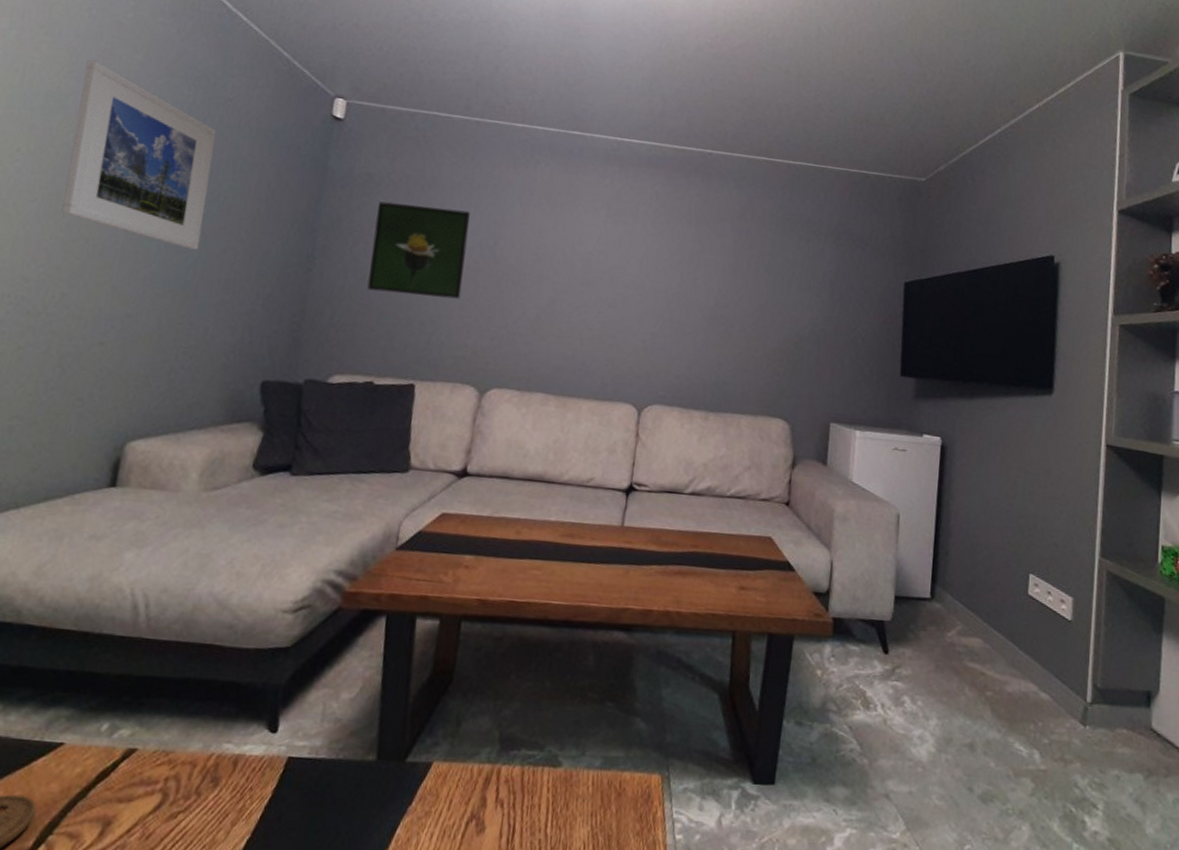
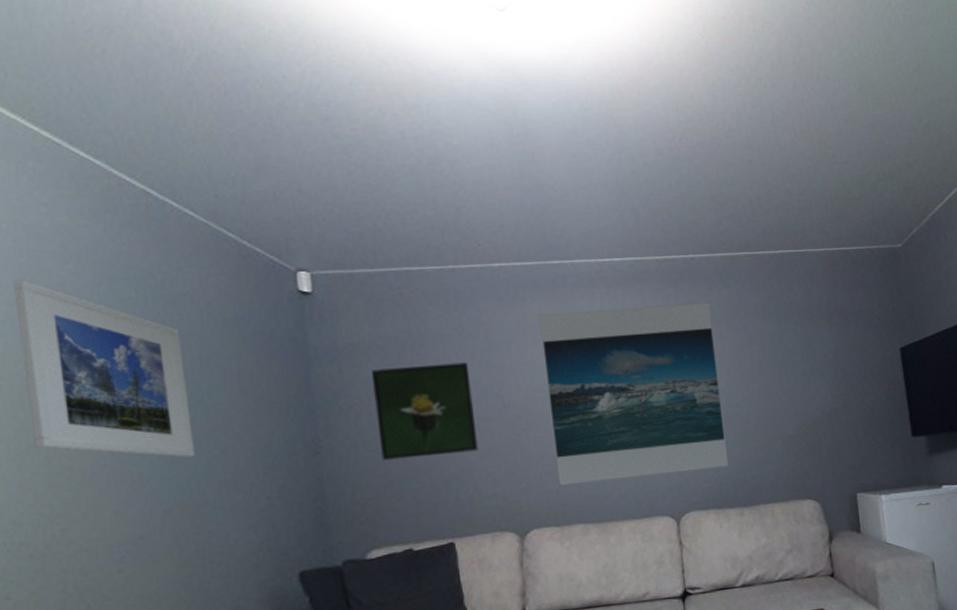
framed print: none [529,179,718,367] -> present [538,302,729,486]

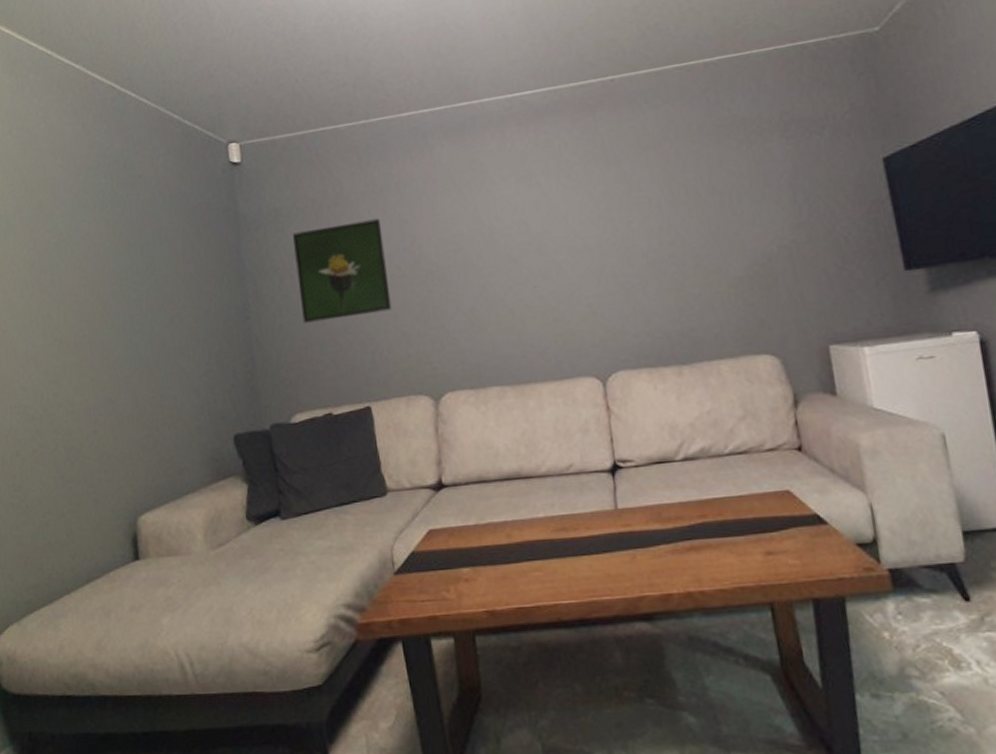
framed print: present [13,280,195,458] -> none [20,176,150,327]
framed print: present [538,302,729,486] -> none [448,128,663,345]

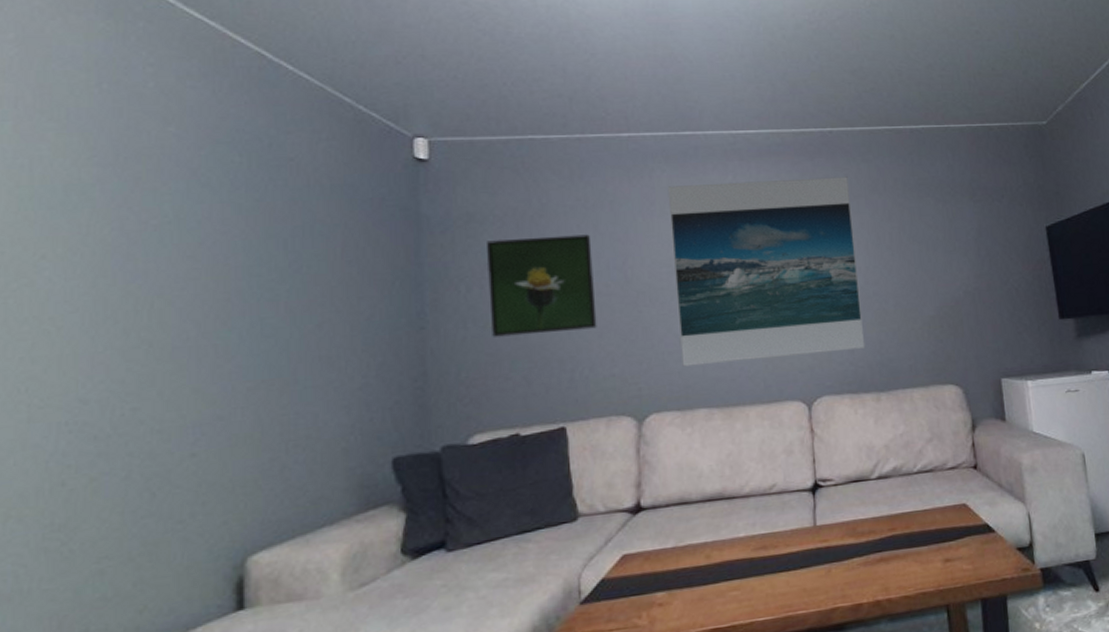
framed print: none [448,128,663,345] -> present [667,176,866,367]

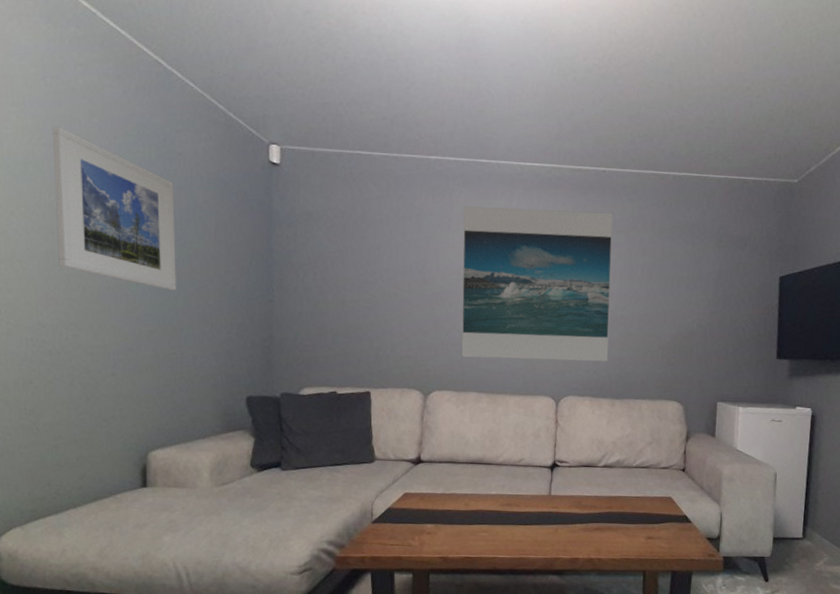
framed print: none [108,141,288,332] -> present [52,126,176,291]
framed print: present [487,234,597,337] -> none [320,237,400,318]

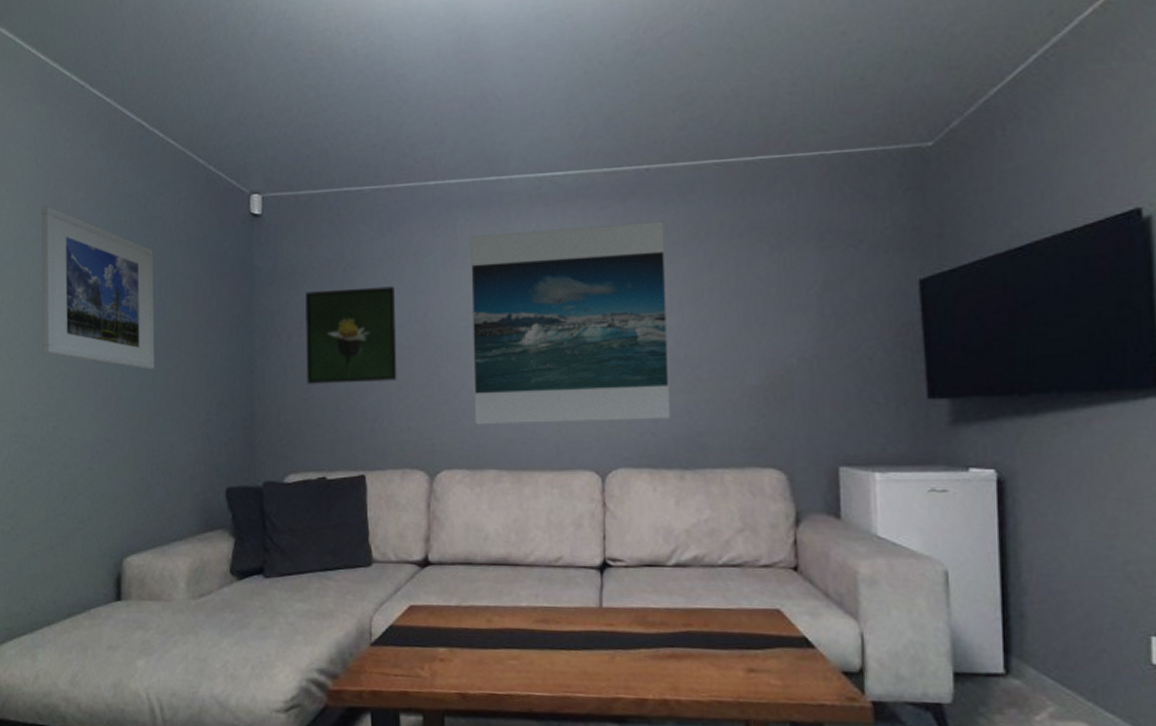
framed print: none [320,237,400,318] -> present [306,286,397,384]

